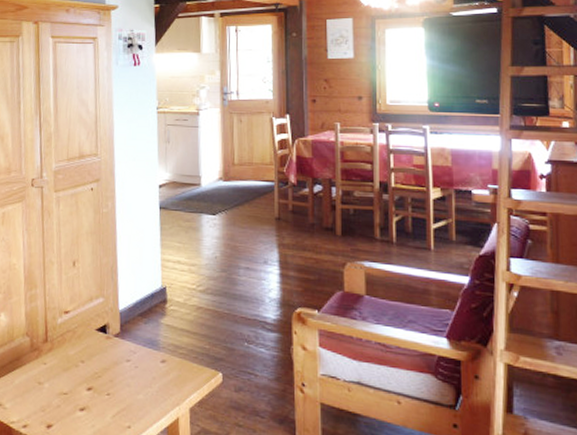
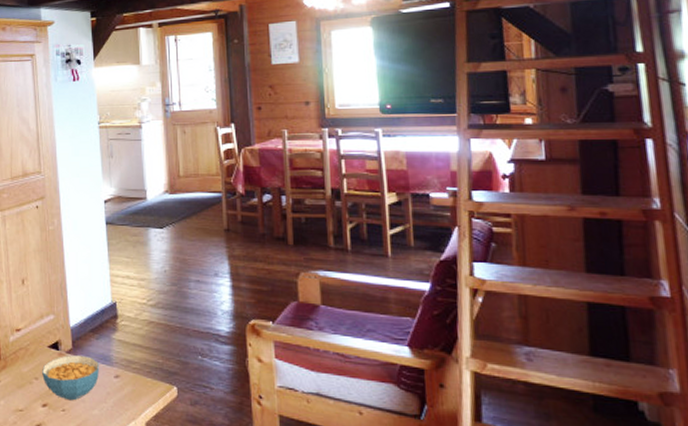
cereal bowl: none [89,338,147,385] -> present [42,355,100,401]

